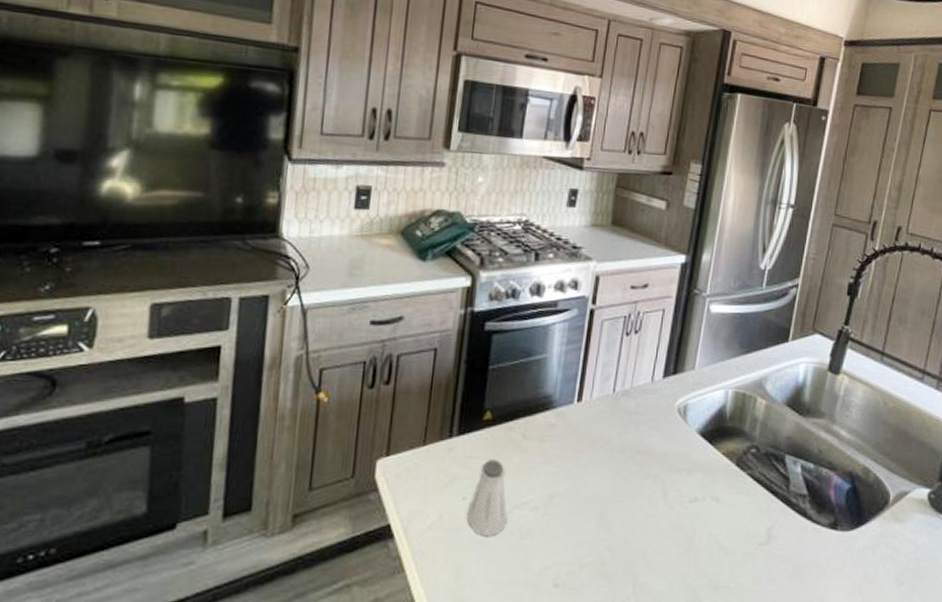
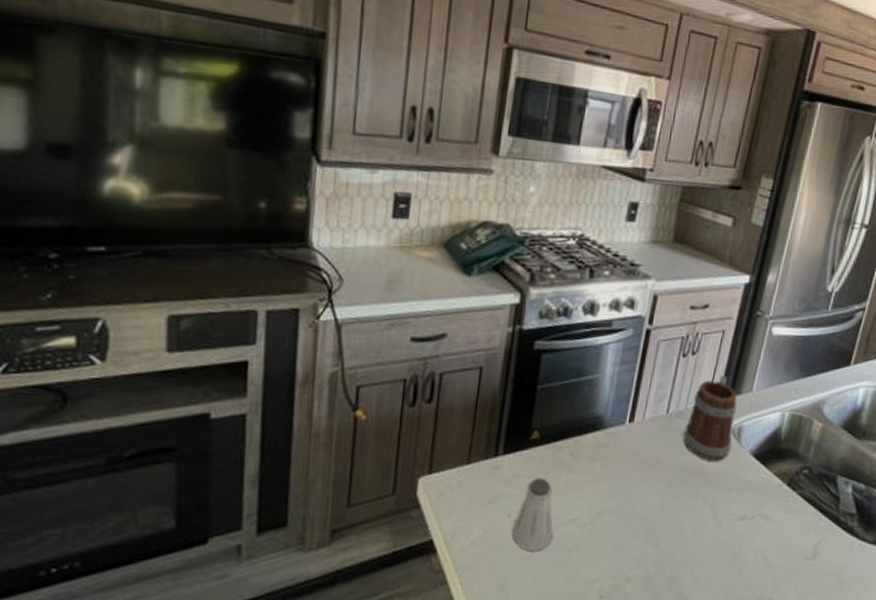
mug: none [630,353,681,441] -> present [683,375,737,461]

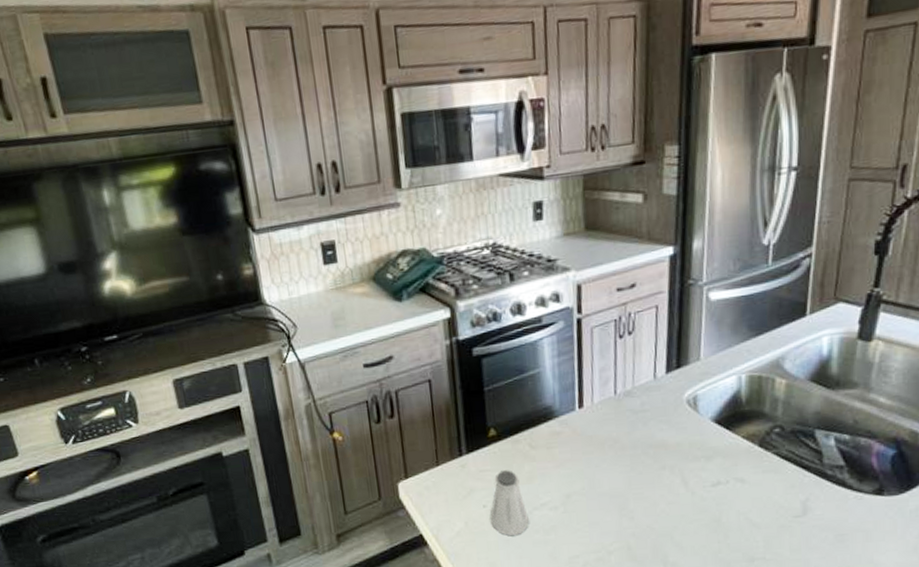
mug: present [683,375,737,461] -> none [636,349,690,434]

